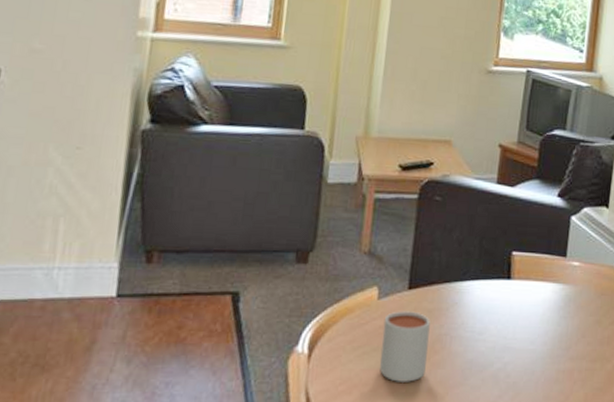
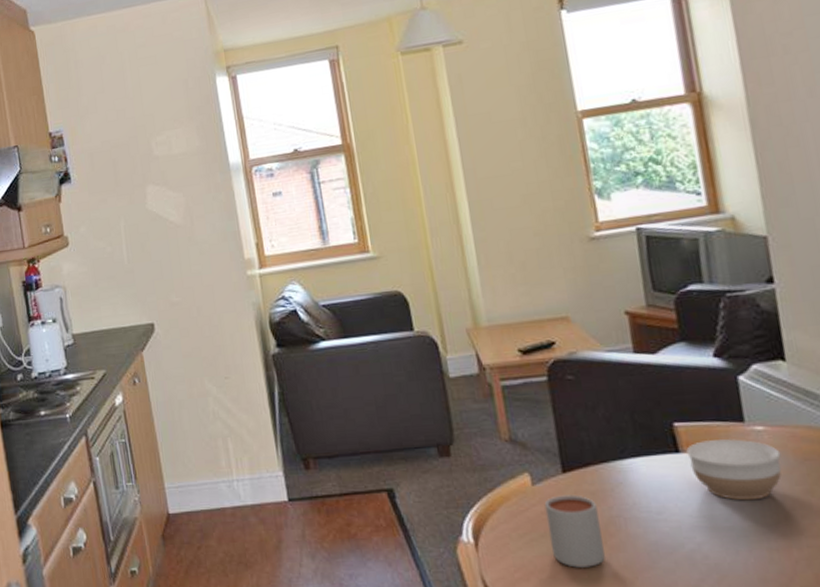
bowl: none [516,270,586,327] -> present [686,439,782,501]

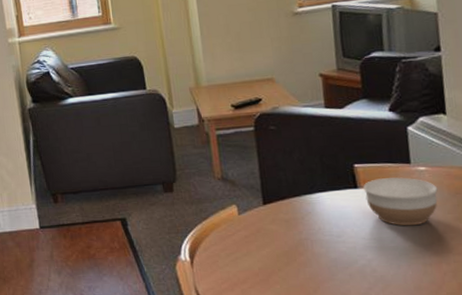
mug: present [544,494,605,569] -> none [247,222,294,281]

